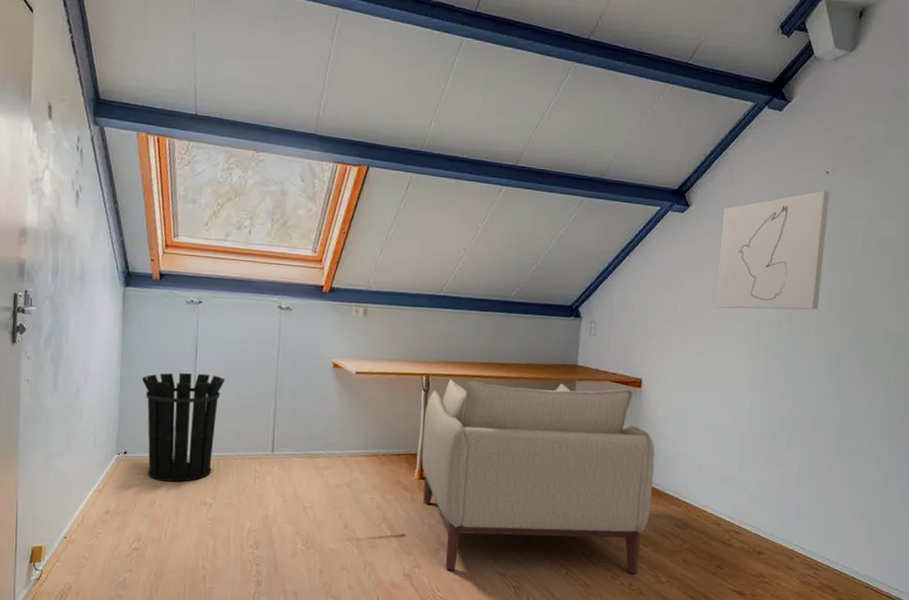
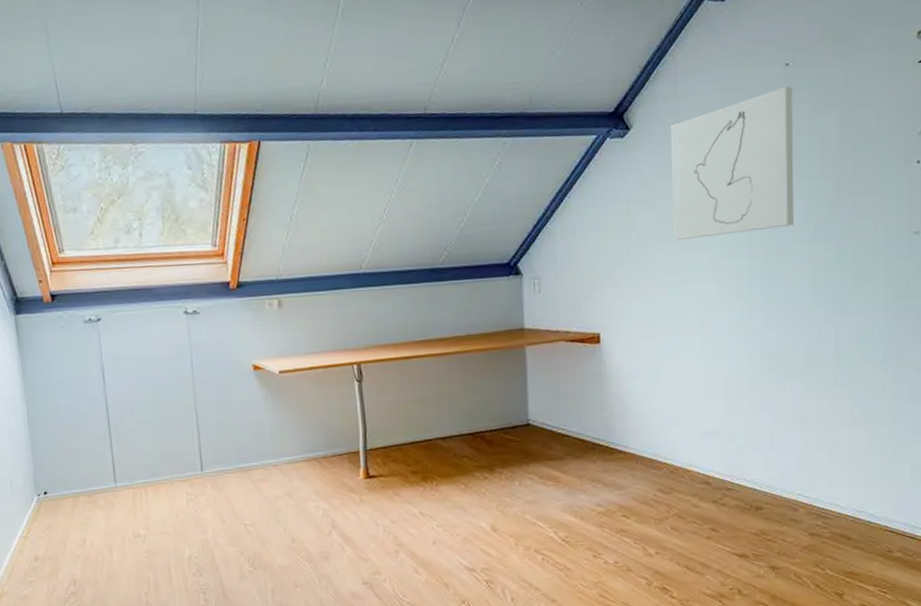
waste bin: present [141,372,225,482] -> none [49,396,141,518]
chair: present [421,379,655,574] -> none [361,346,628,572]

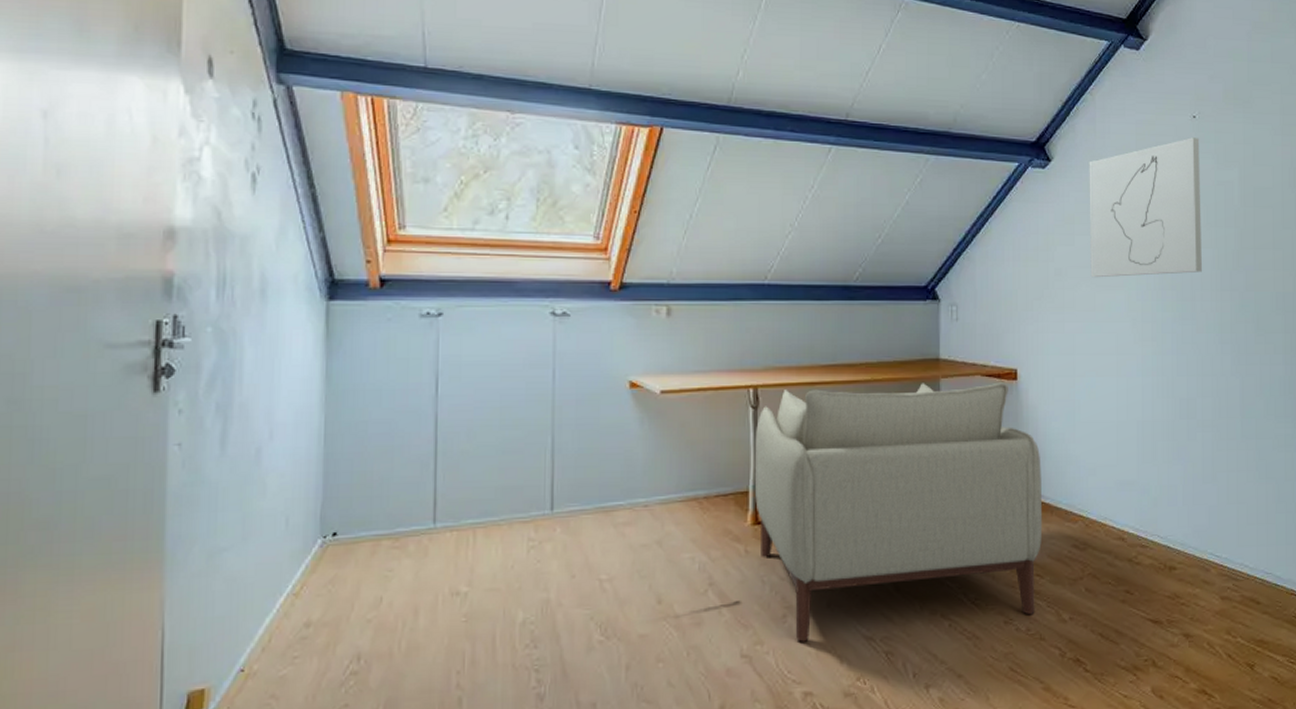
chair: none [361,346,628,572] -> present [754,382,1043,642]

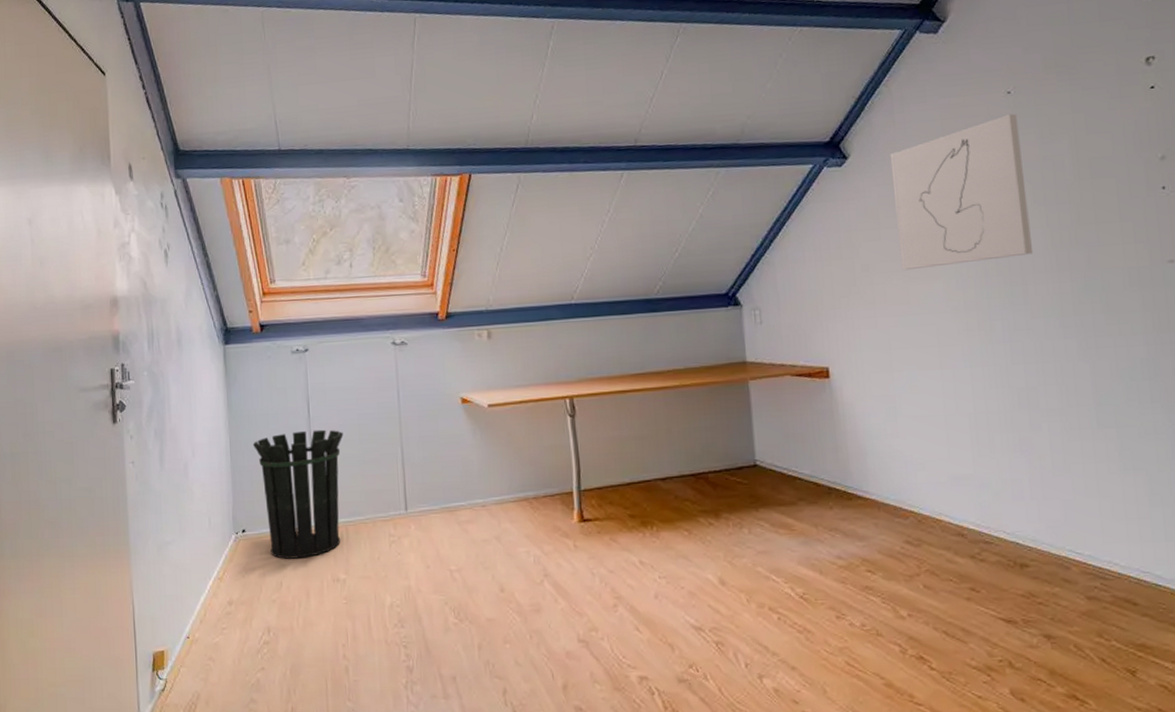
waste bin: none [356,411,480,569] -> present [252,429,344,559]
chair: present [754,382,1043,642] -> none [574,381,871,630]

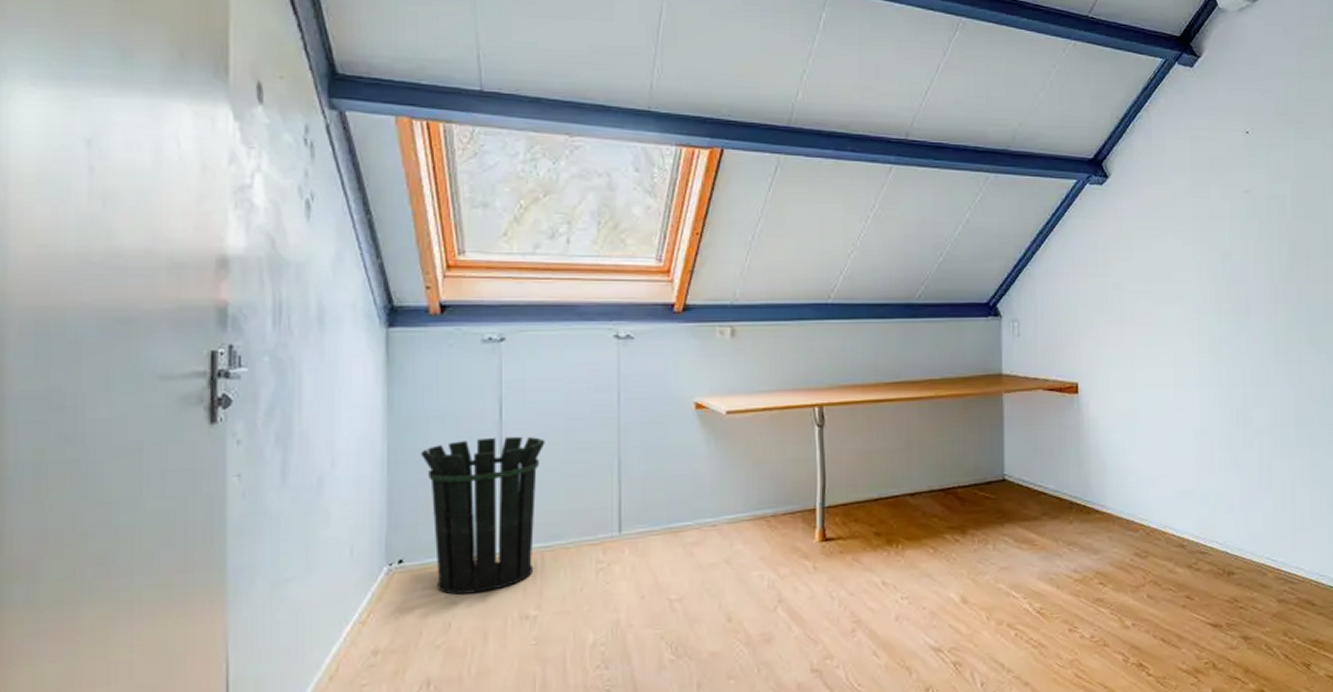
wall art: present [890,114,1032,271] -> none [1145,153,1256,292]

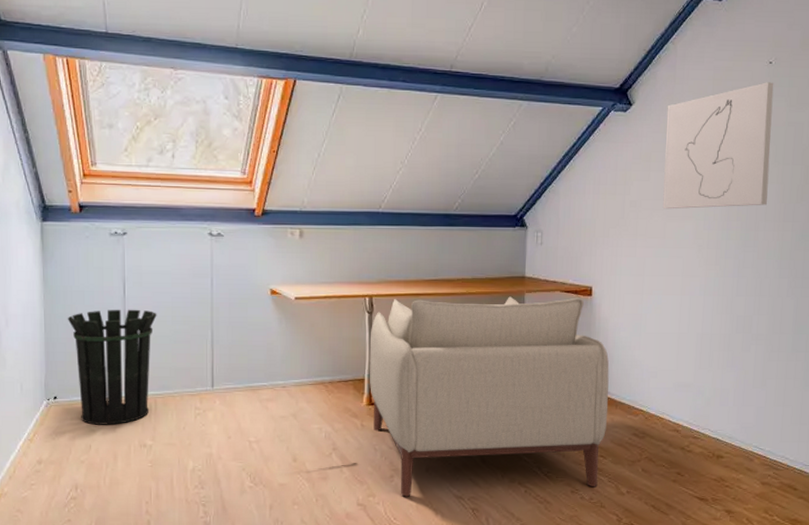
chair: none [821,396,1105,655] -> present [369,296,610,497]
wall art: none [1145,153,1256,292] -> present [662,82,774,209]

